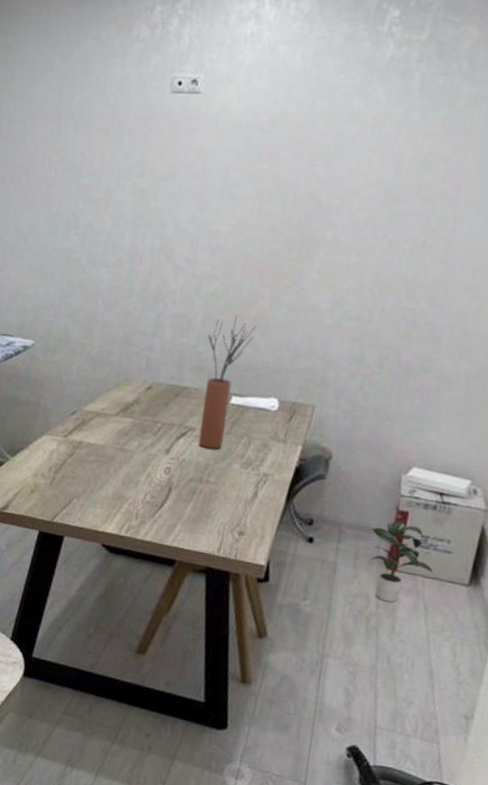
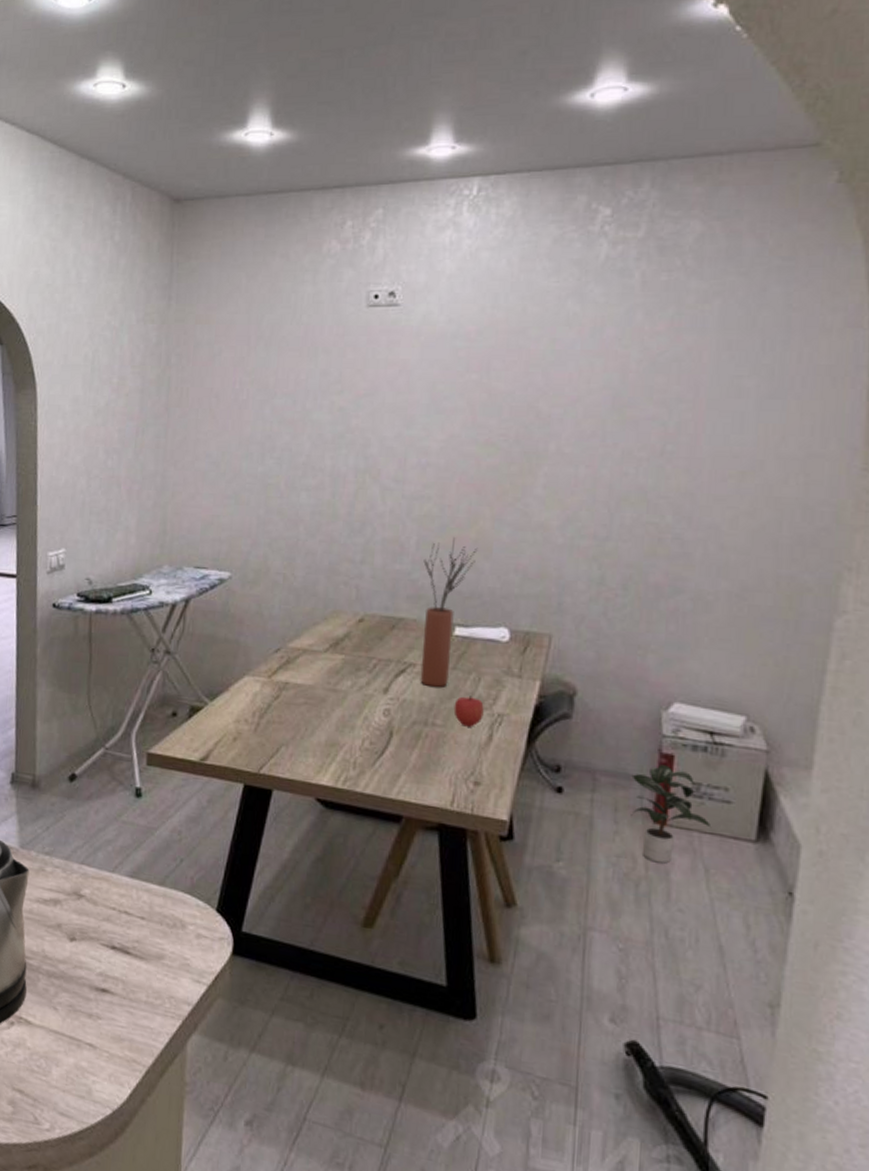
fruit: none [225,457,252,485] -> present [453,695,484,727]

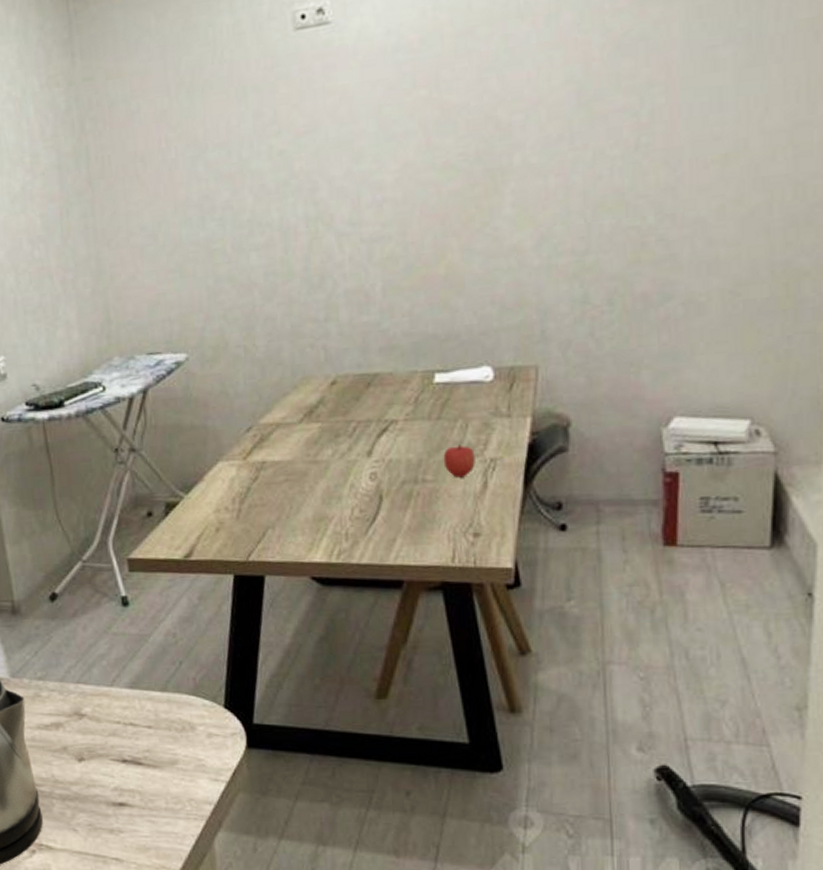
vase: present [420,537,478,689] -> none [392,277,449,443]
potted plant: present [631,764,712,864] -> none [636,484,724,586]

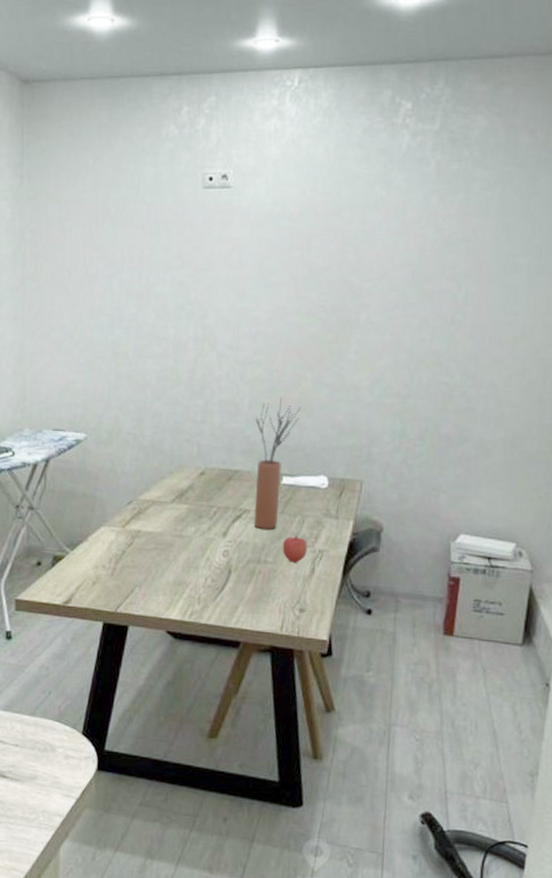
vase: none [392,277,449,443] -> present [253,398,301,531]

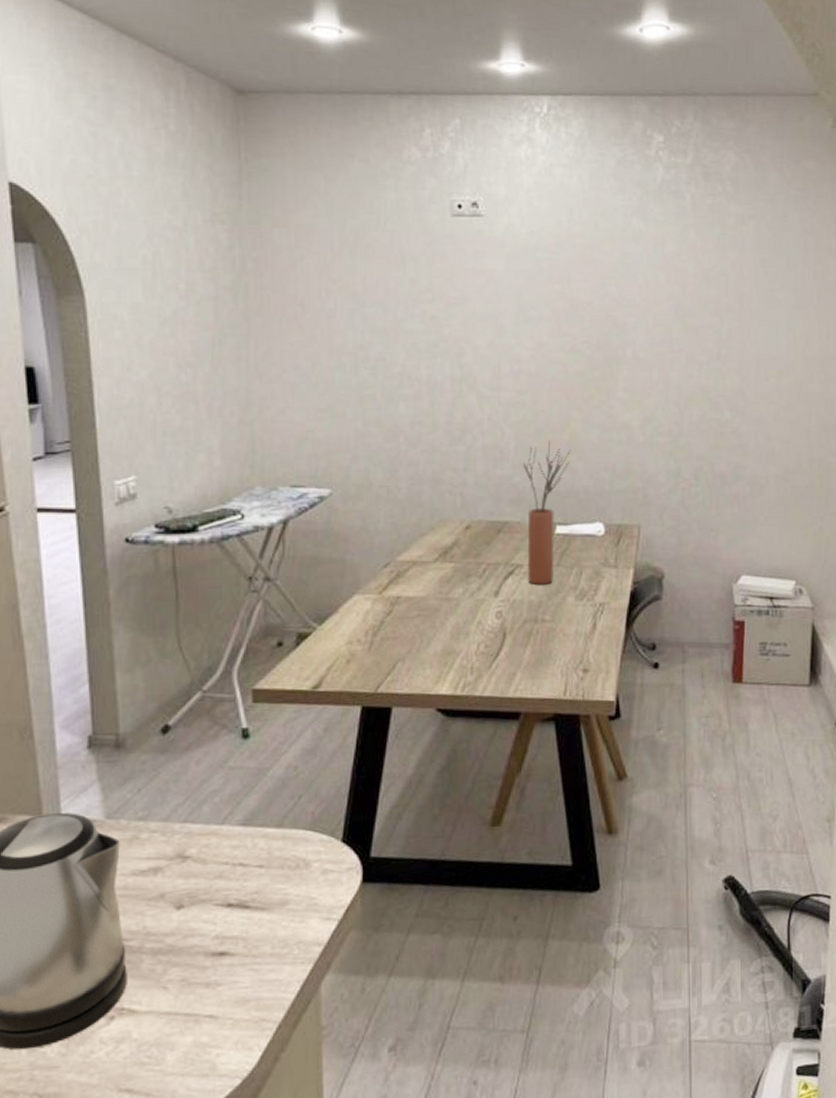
fruit: present [282,536,307,563] -> none [560,589,587,619]

